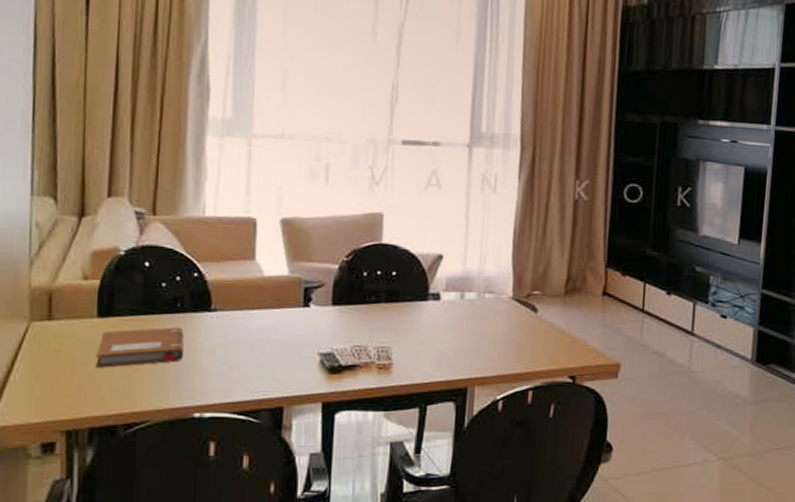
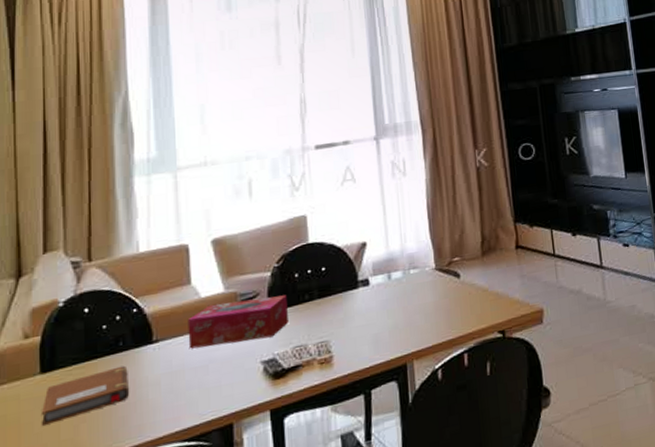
tissue box: none [247,285,353,331] -> present [187,295,288,349]

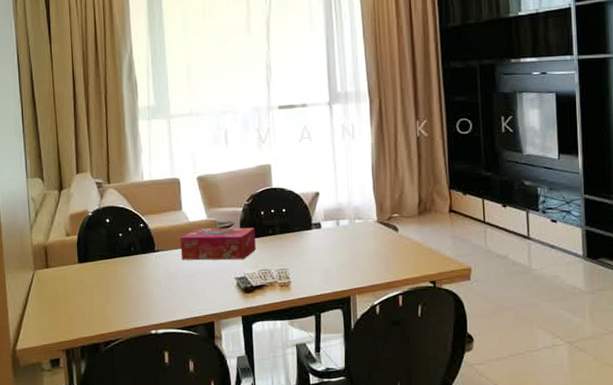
notebook: present [42,365,130,425] -> none [80,266,140,301]

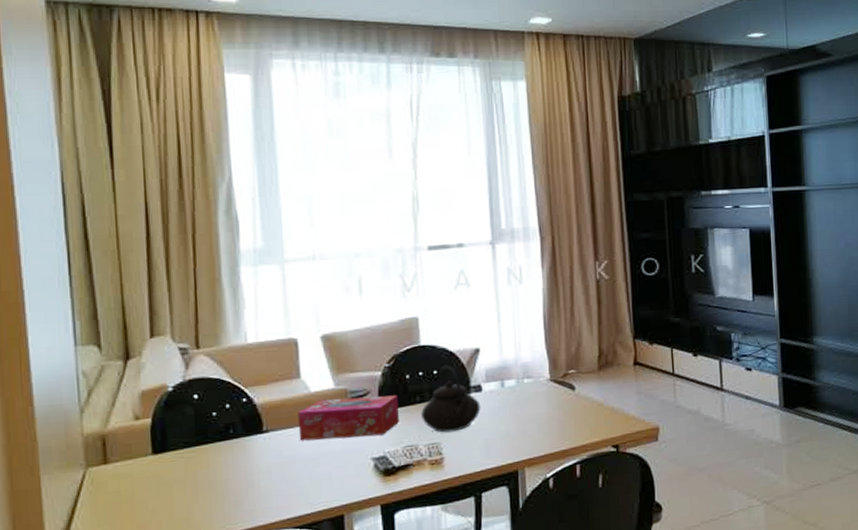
teapot: none [273,205,320,261] -> present [421,365,481,433]

